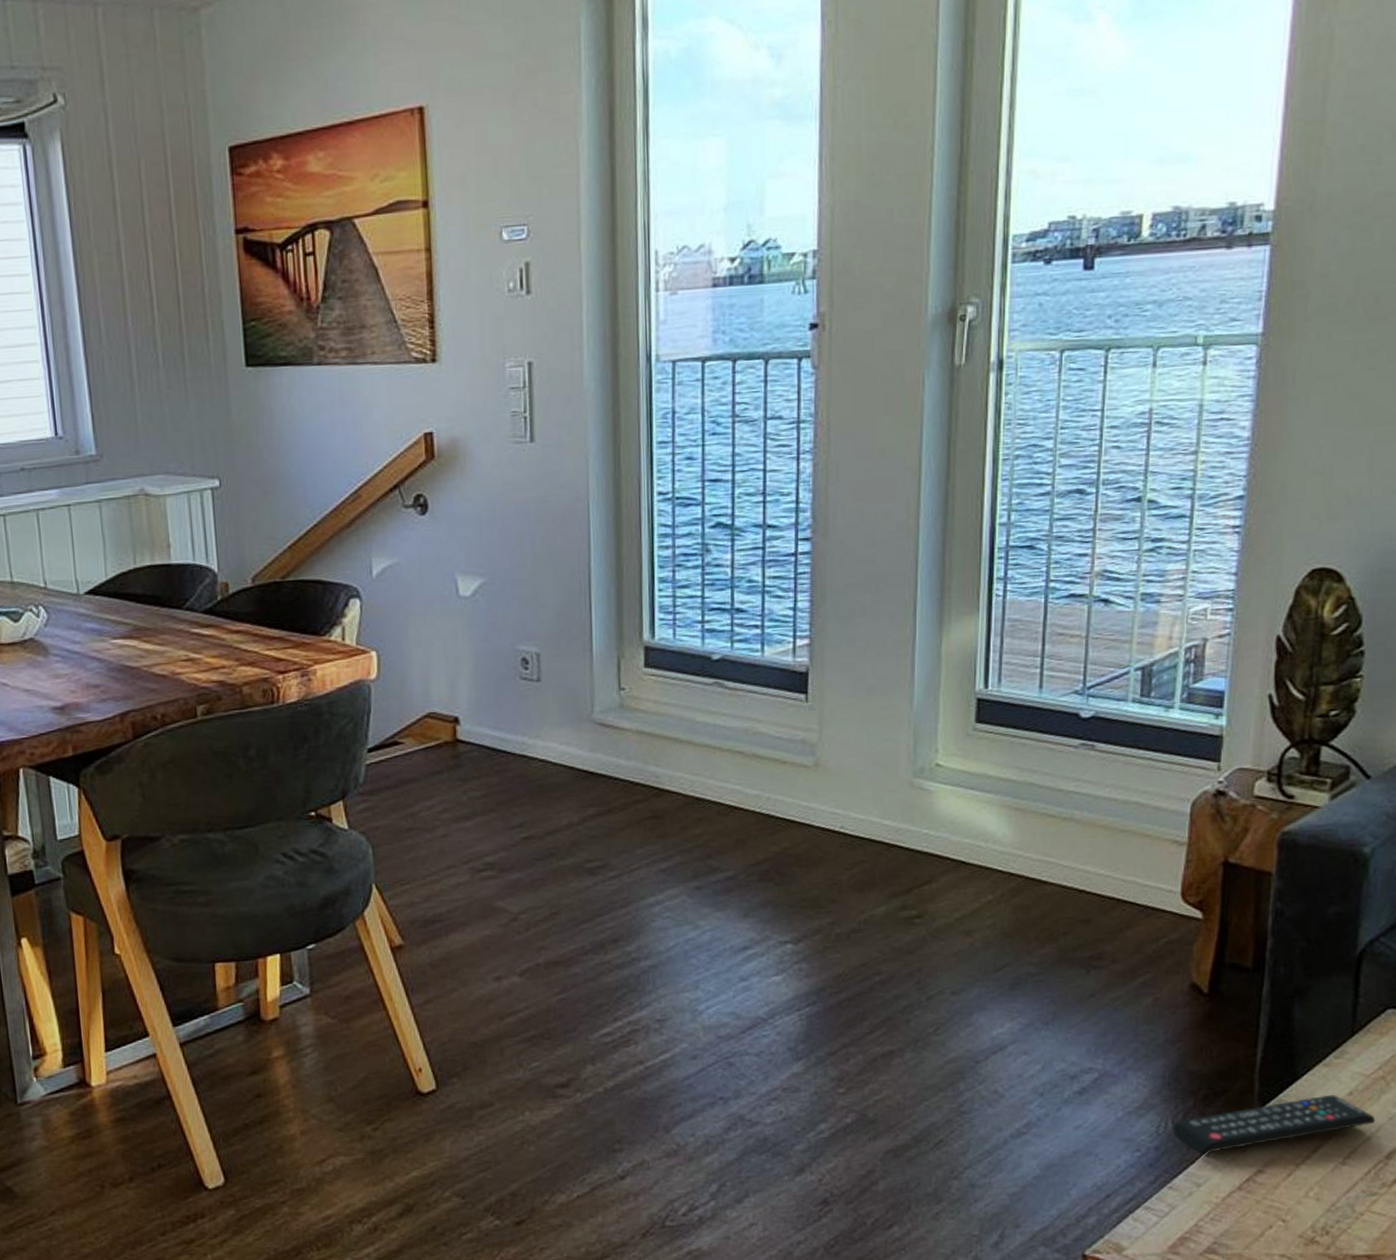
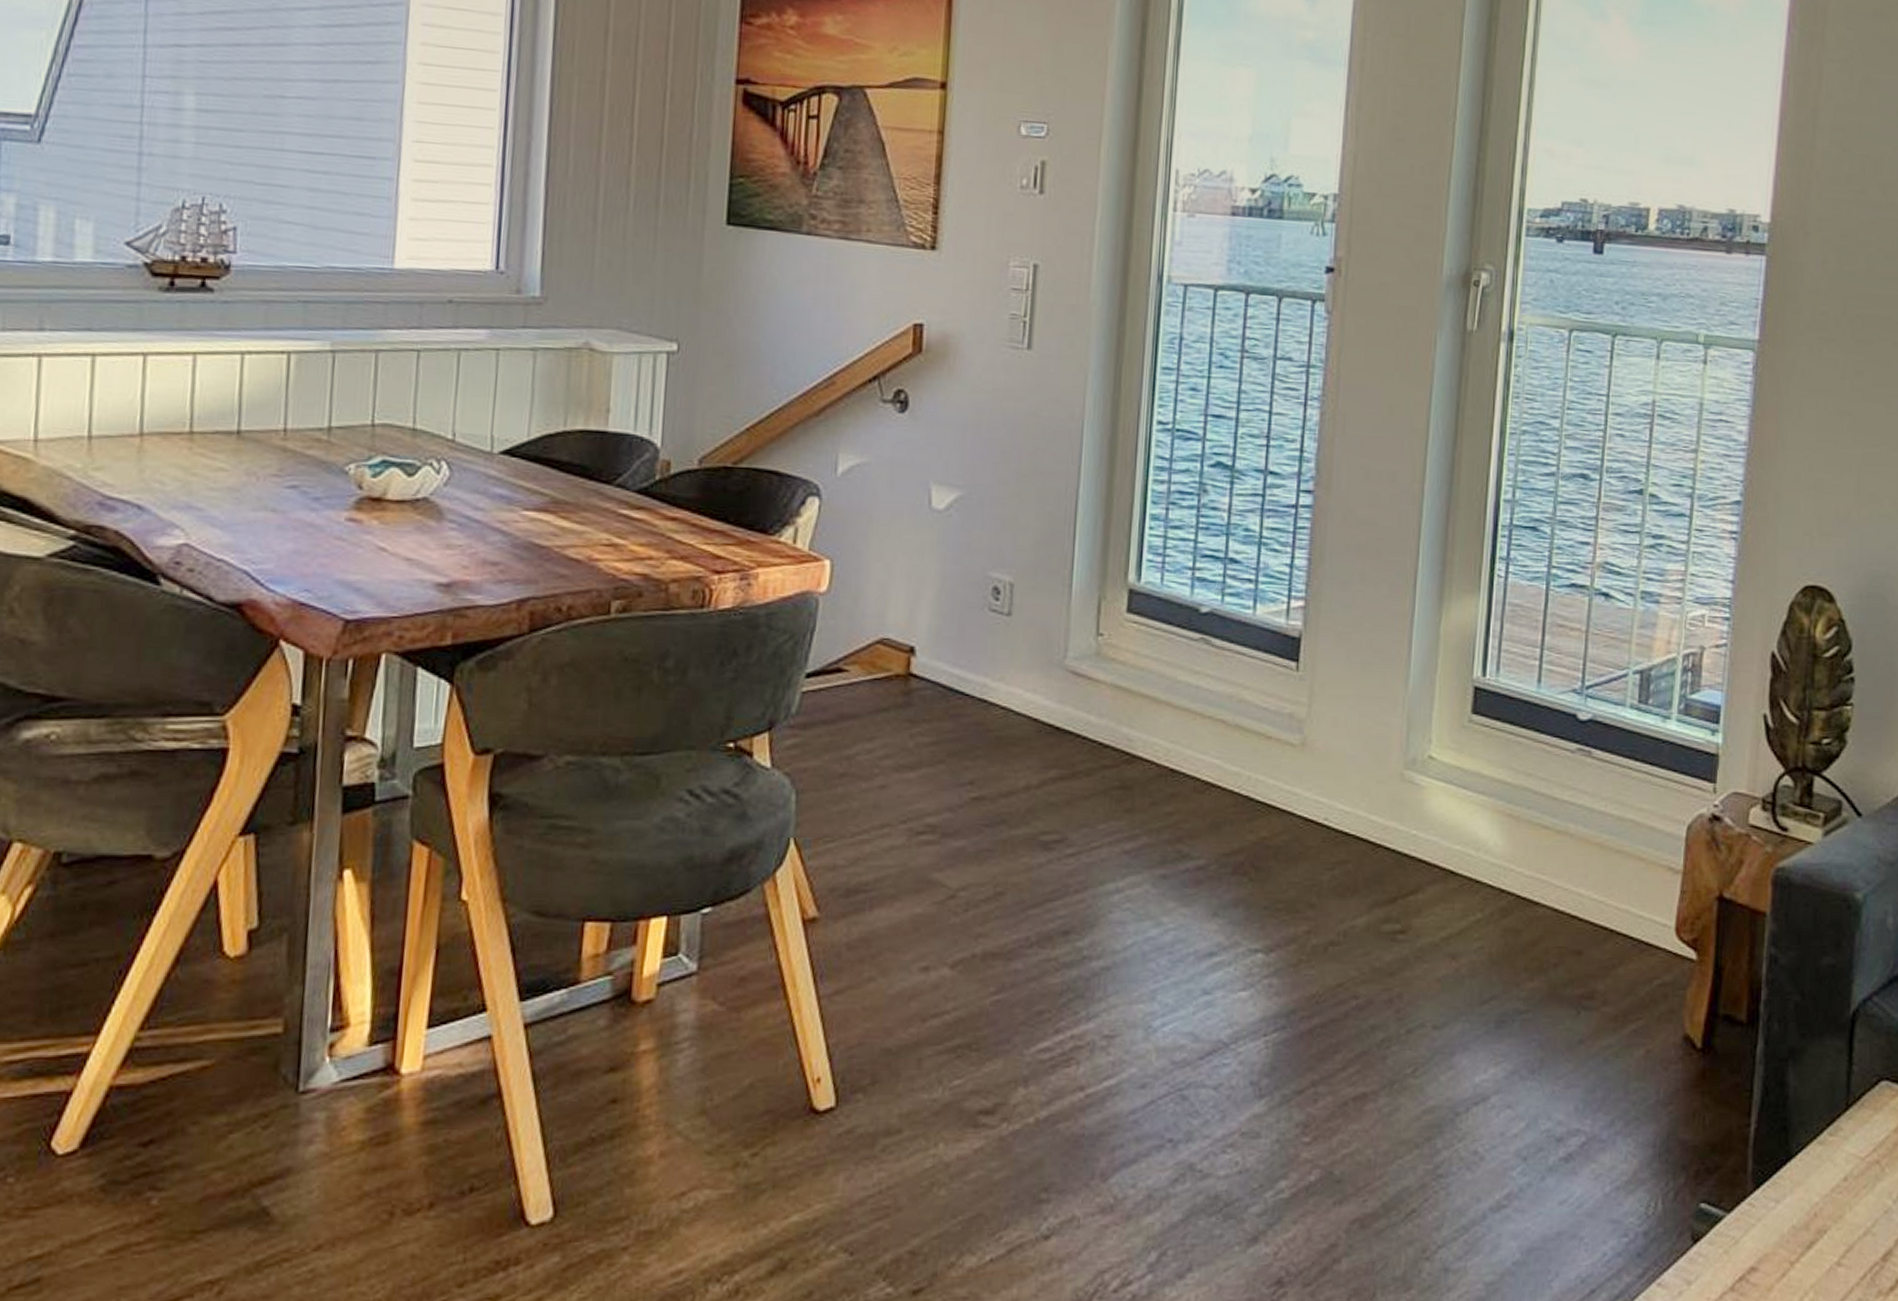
remote control: present [1173,1095,1376,1154] -> none [1663,1179,1871,1245]

